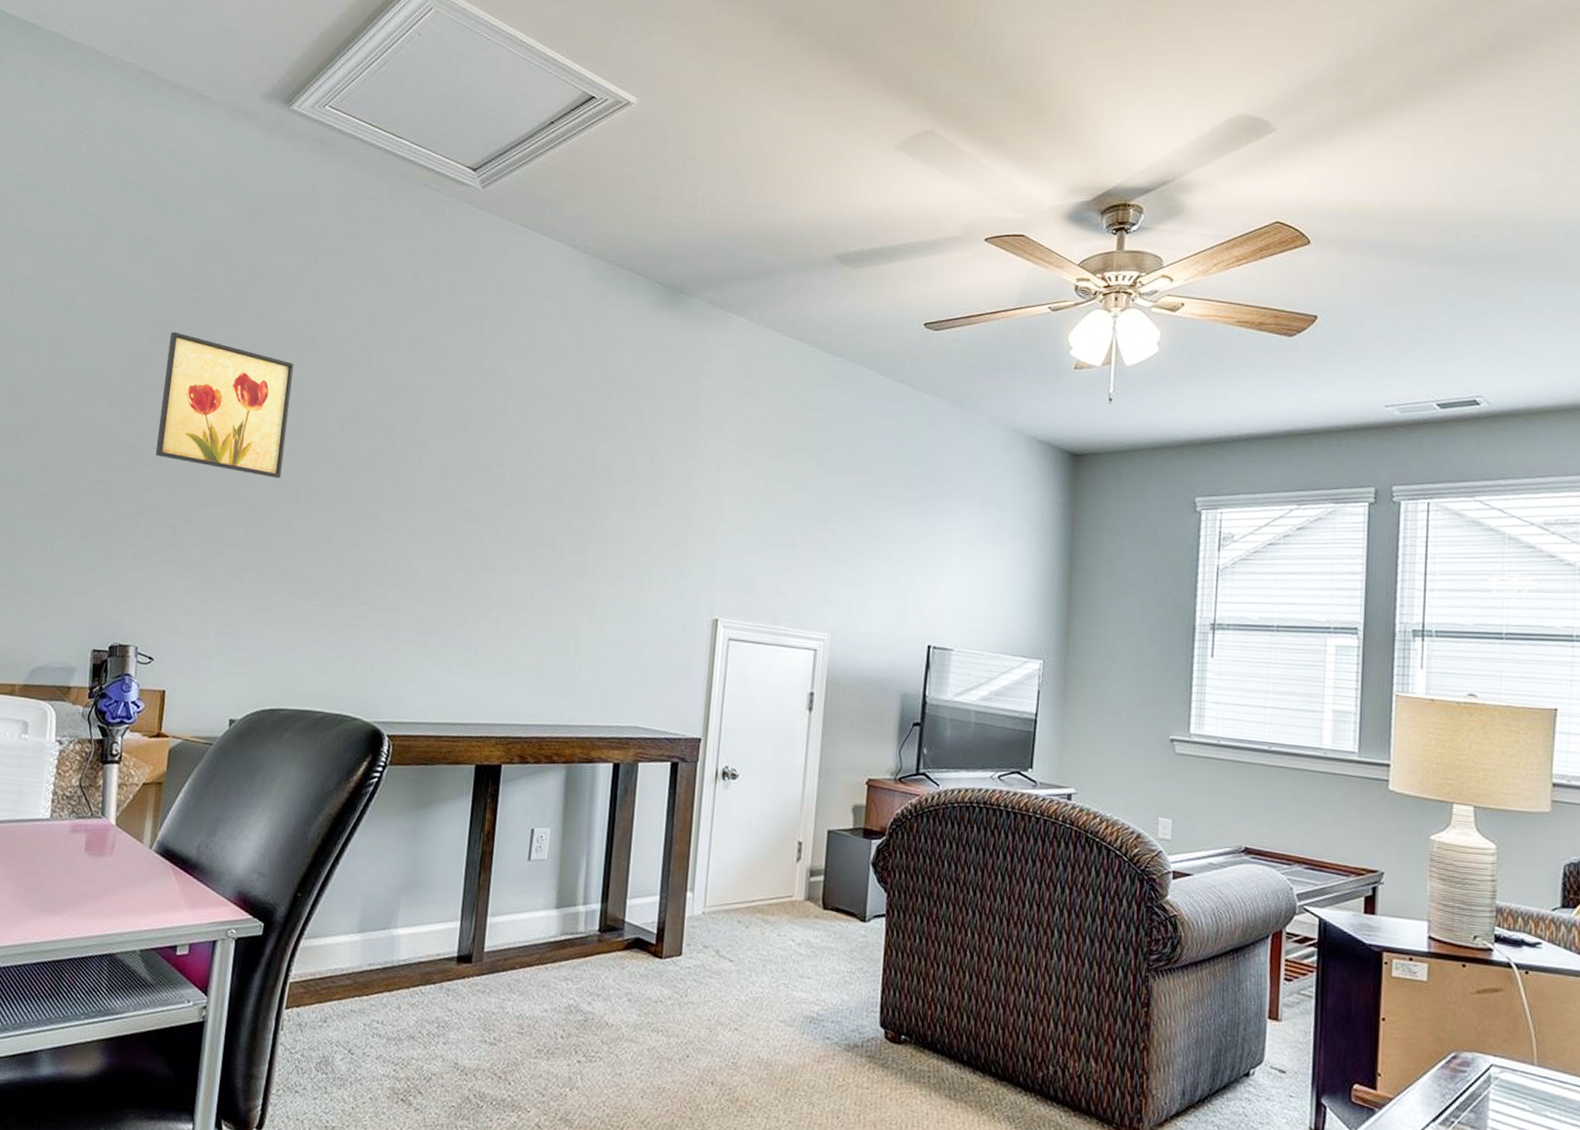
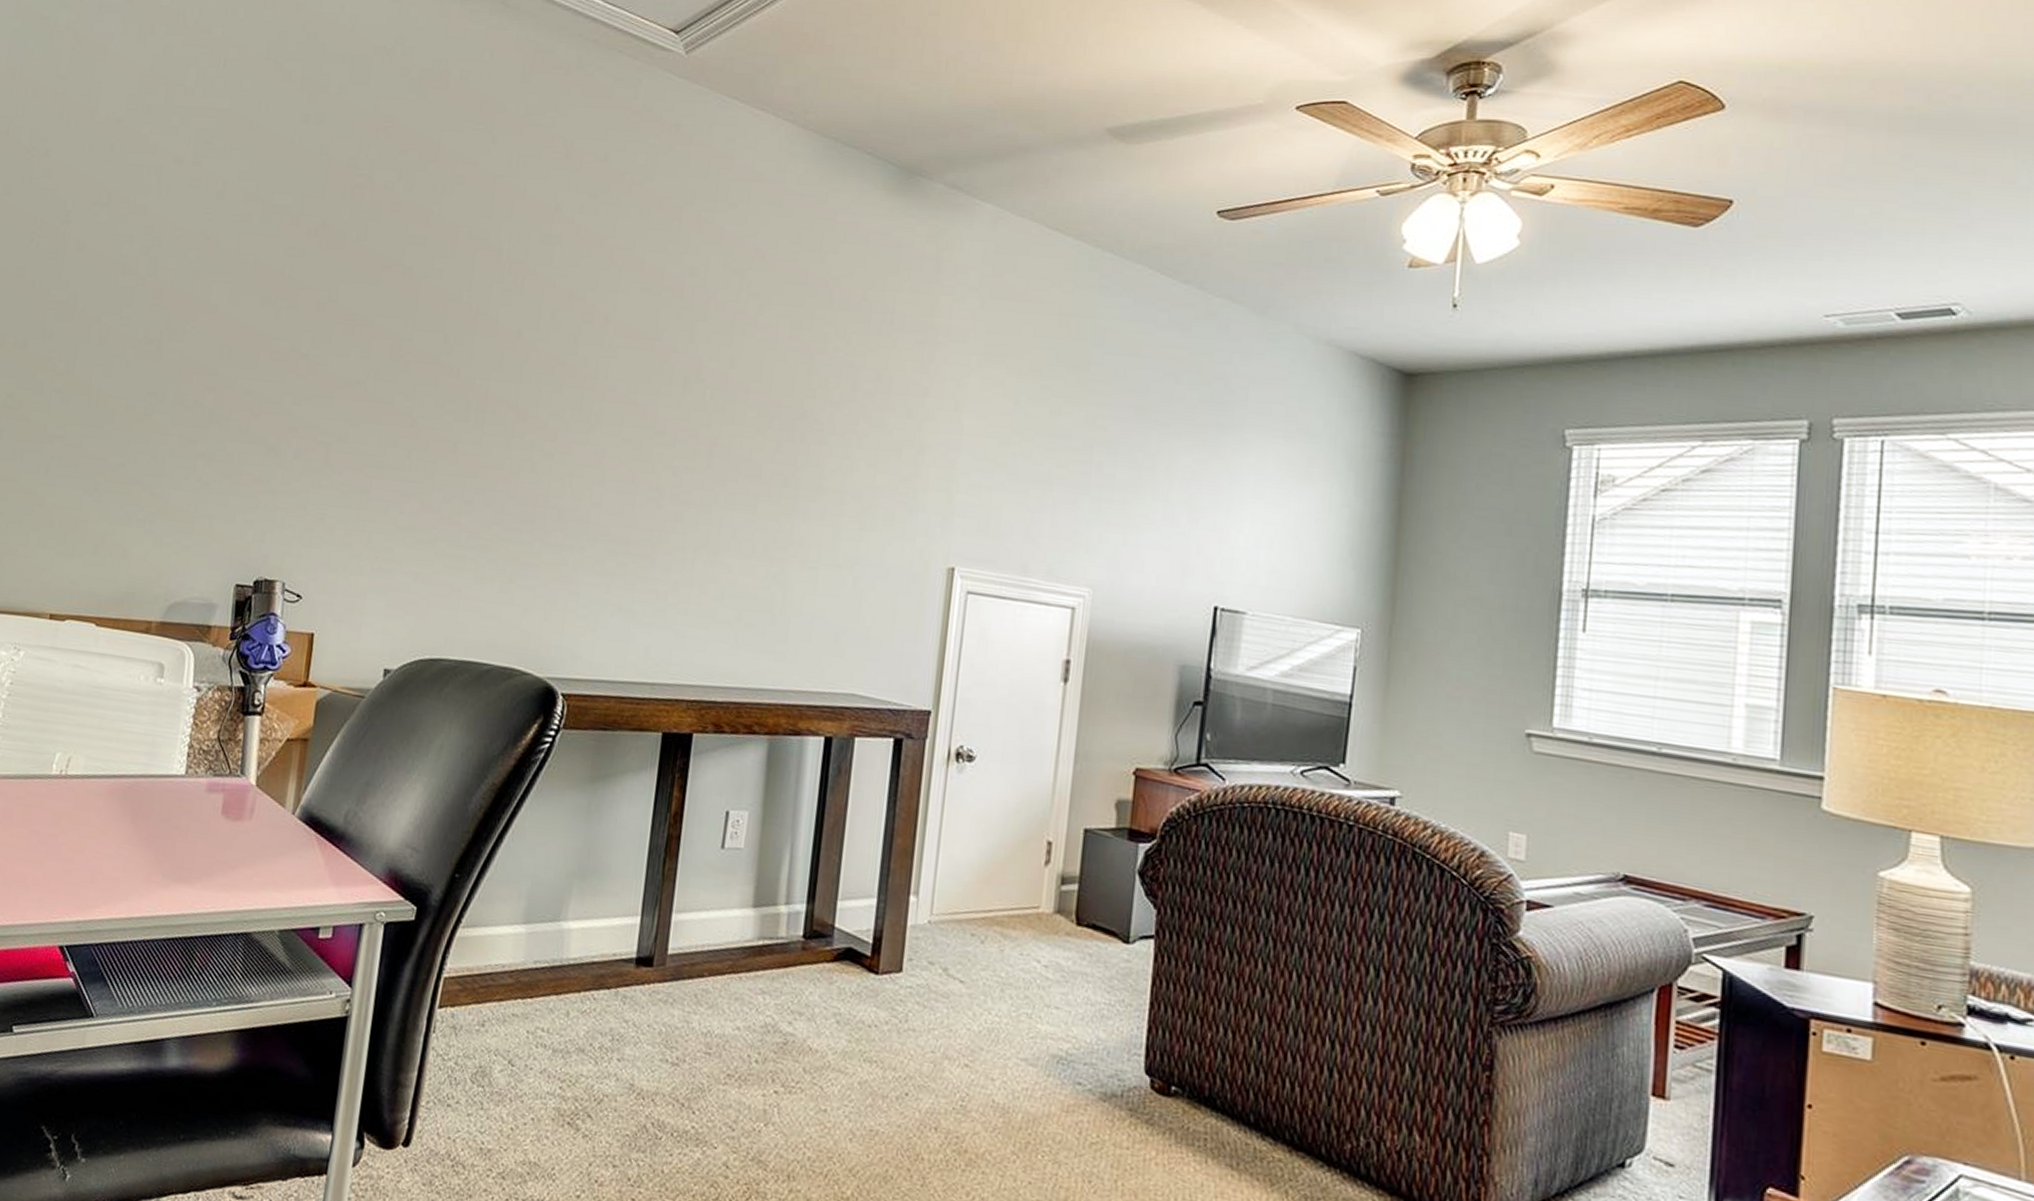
wall art: present [155,331,294,478] -> none [309,222,466,392]

